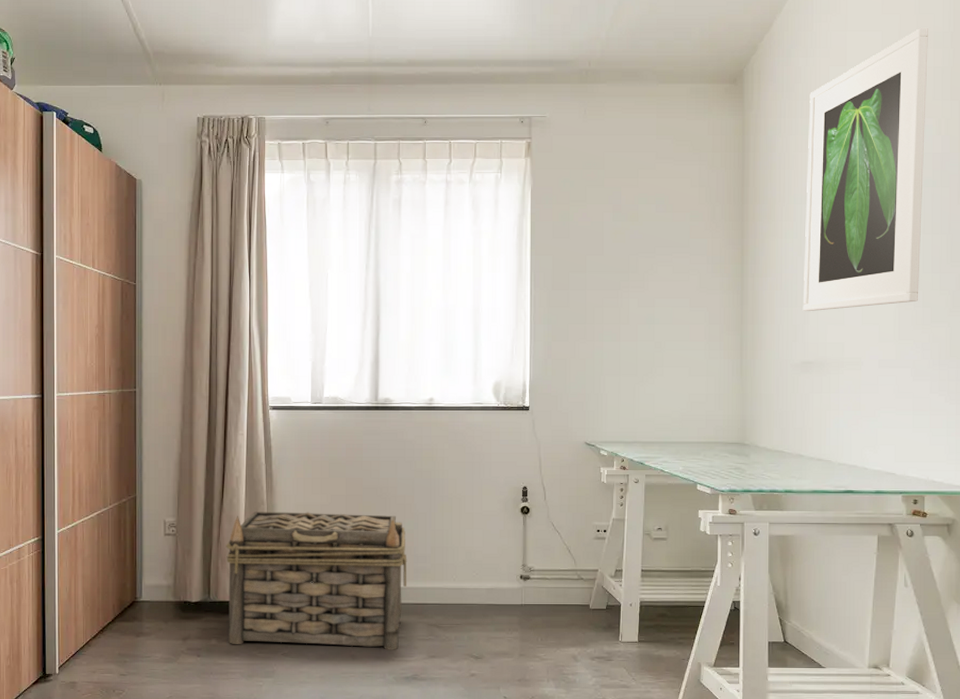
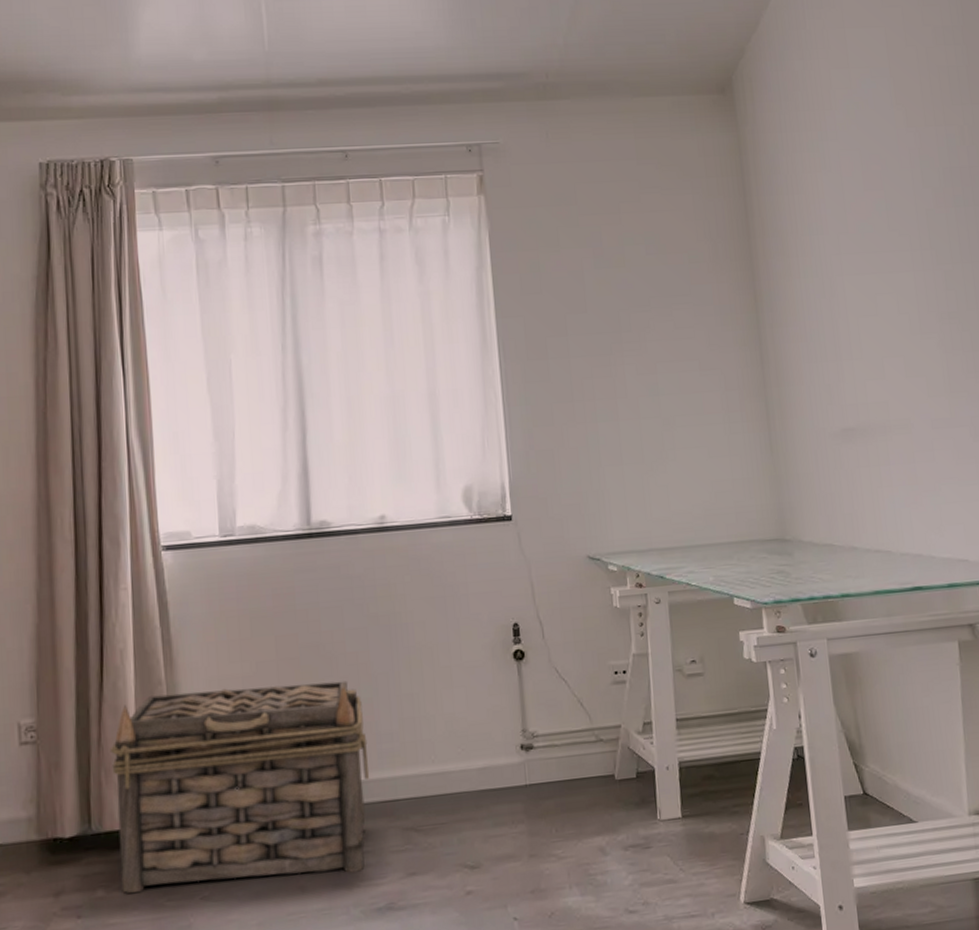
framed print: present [802,27,928,312] -> none [812,21,966,367]

